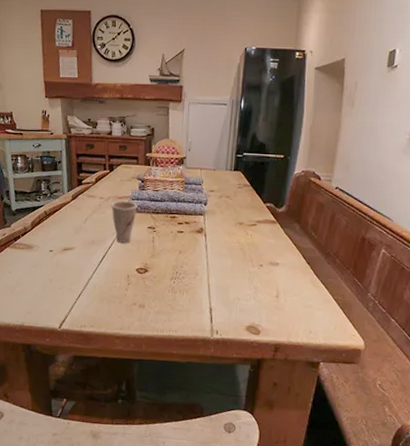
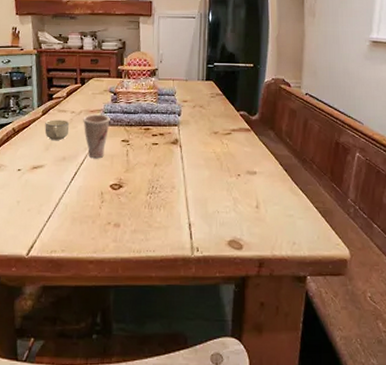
cup: none [74,204,99,224] -> present [44,119,70,140]

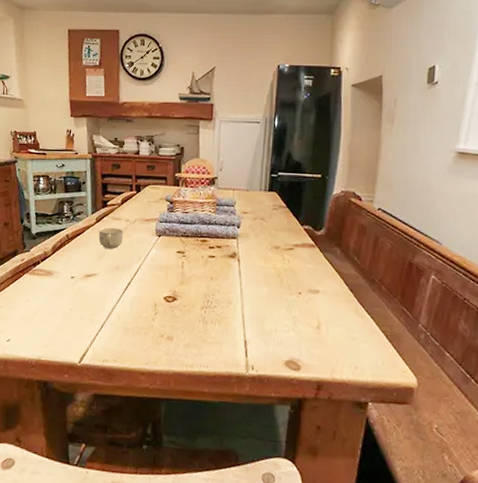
cup: present [83,114,110,158] -> none [137,223,166,269]

